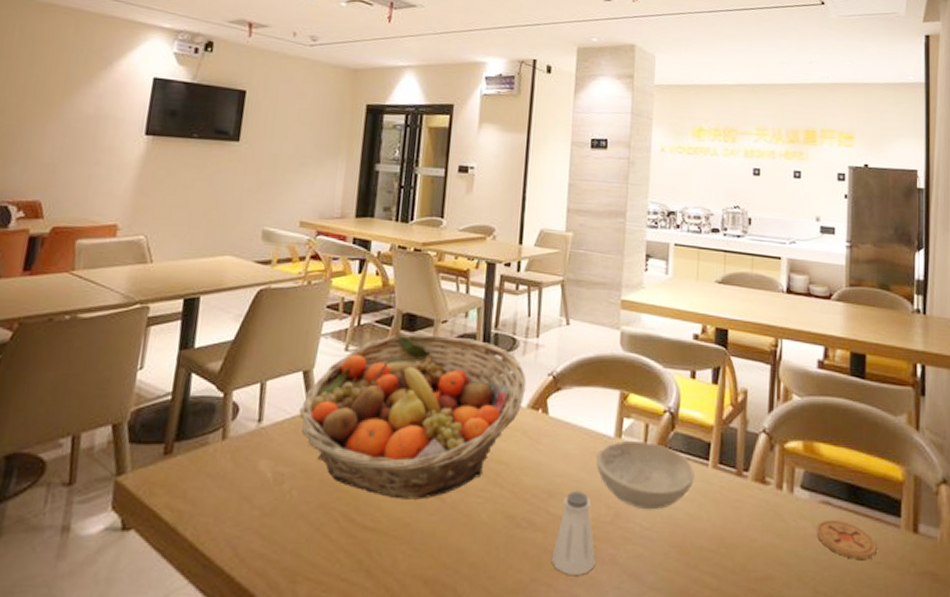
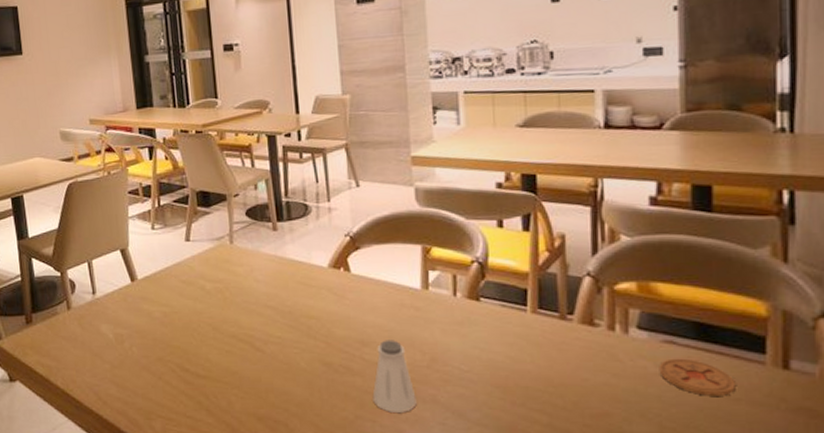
fruit basket: present [299,333,527,500] -> none [124,208,325,352]
bowl: present [596,440,695,510] -> none [404,291,512,355]

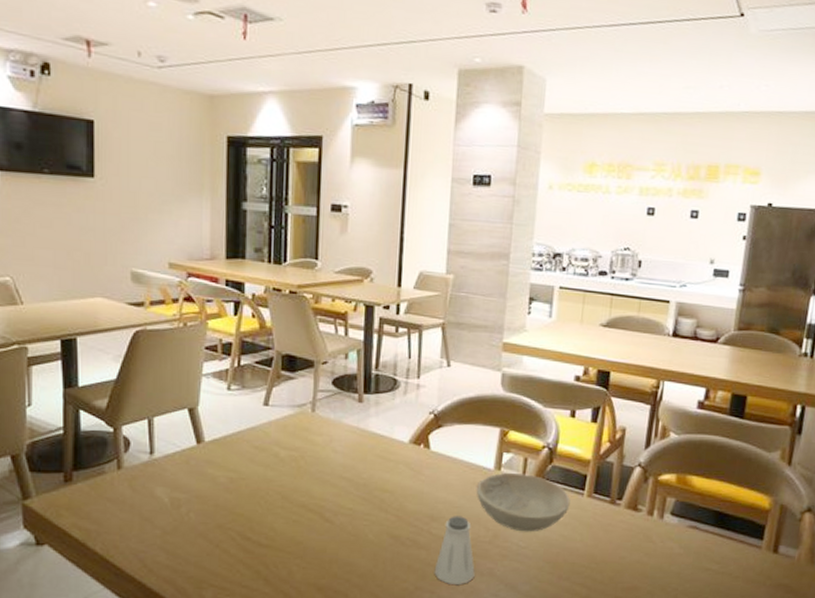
bowl: none [404,291,512,355] -> present [476,472,570,532]
coaster: present [659,358,736,396] -> none [681,541,738,574]

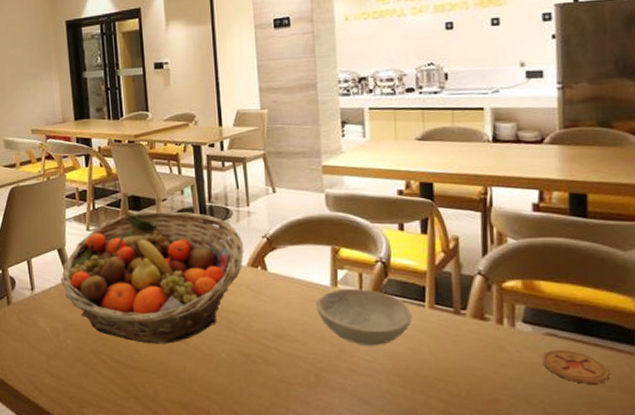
fruit basket: none [188,374,408,522] -> present [60,211,244,344]
saltshaker: present [434,516,475,584] -> none [286,333,326,400]
coaster: none [681,541,738,574] -> present [542,349,610,384]

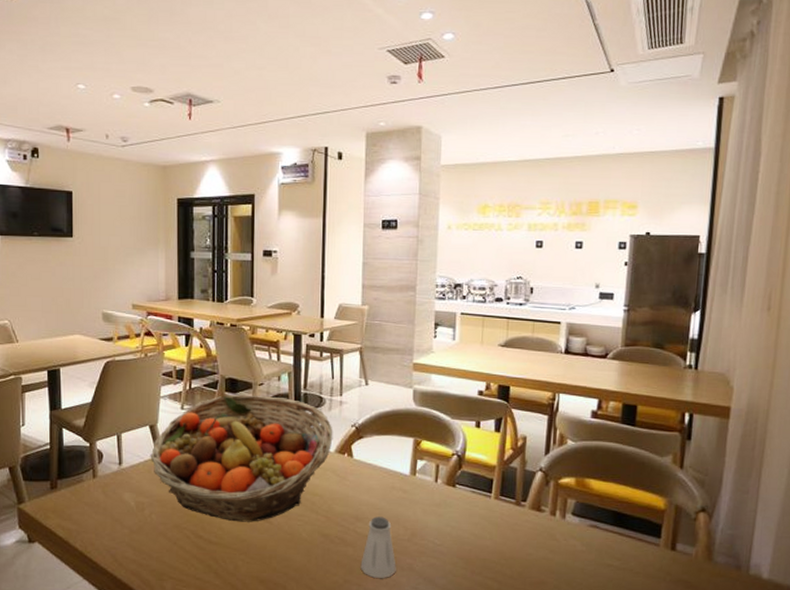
saltshaker: none [286,333,326,400] -> present [360,516,396,578]
bowl: present [315,288,412,346] -> none [394,477,479,531]
coaster: present [542,349,610,384] -> none [584,539,638,570]

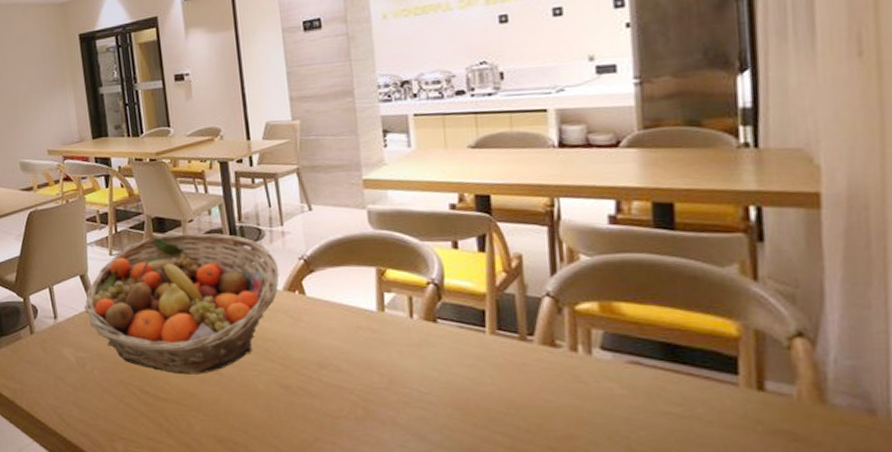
saltshaker: present [360,516,396,578] -> none [331,362,376,435]

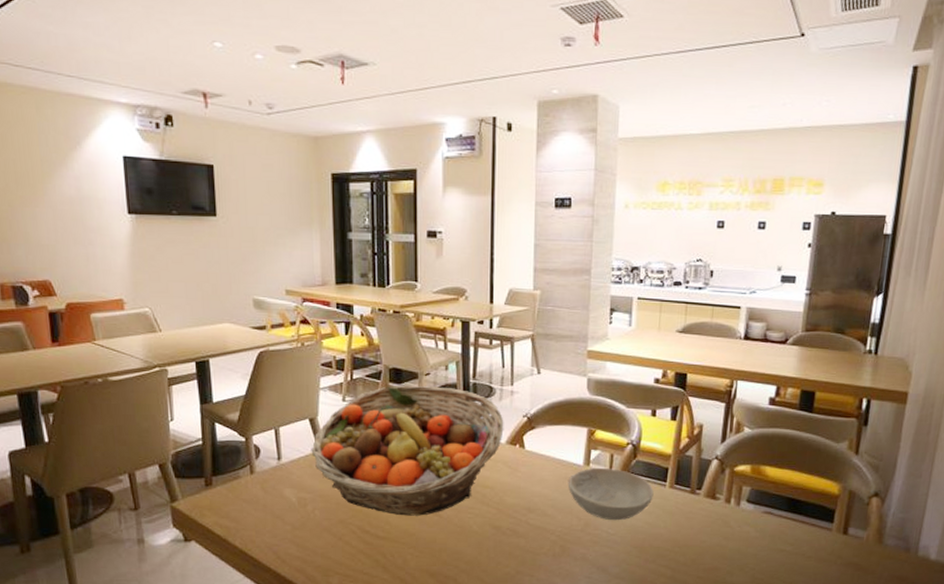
bowl: none [361,312,471,376] -> present [567,467,654,521]

